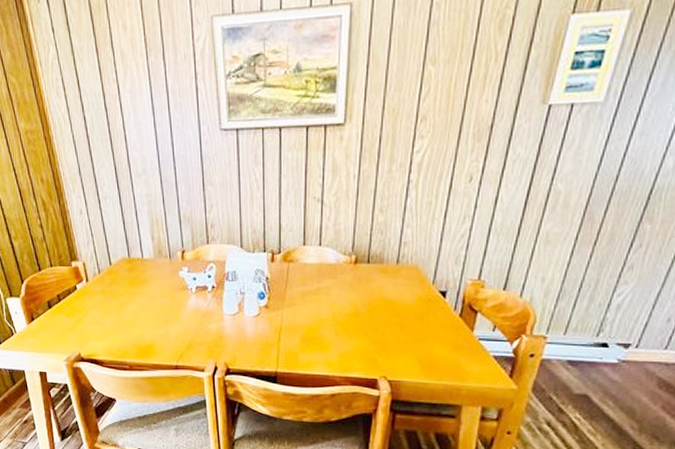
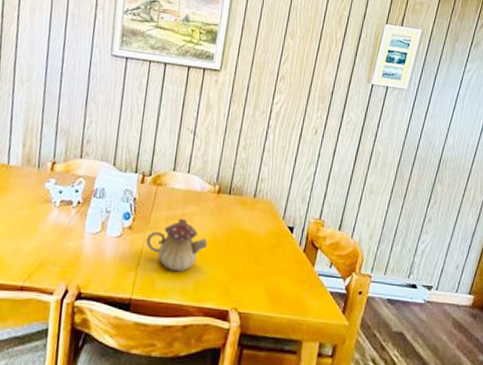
teapot: none [284,294,348,345] -> present [146,219,208,272]

